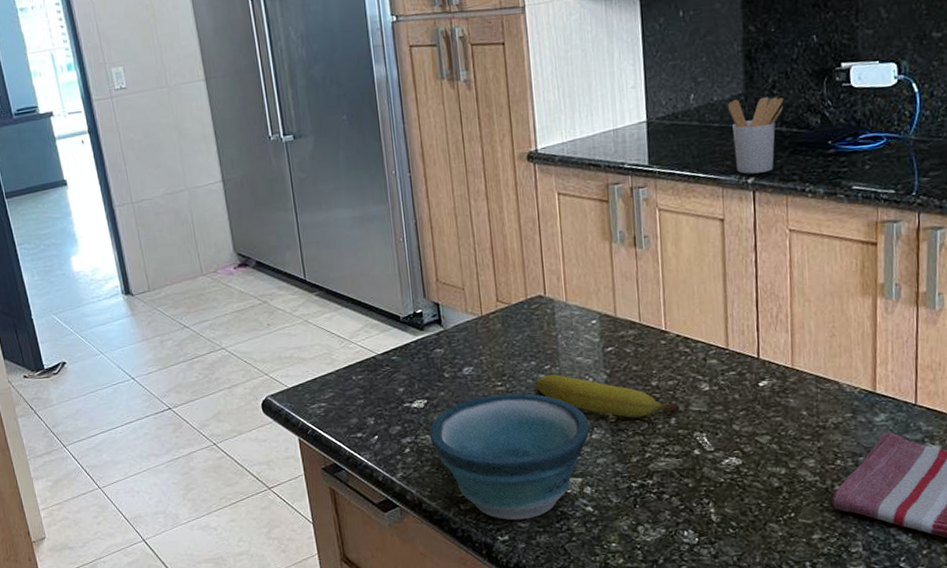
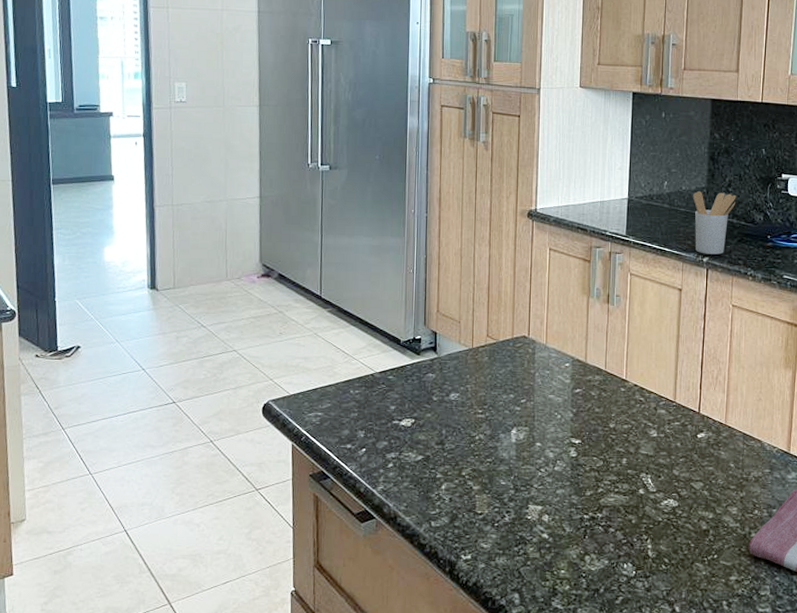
bowl: present [429,393,590,521] -> none [412,421,554,541]
fruit: present [536,374,680,418] -> none [512,408,631,455]

